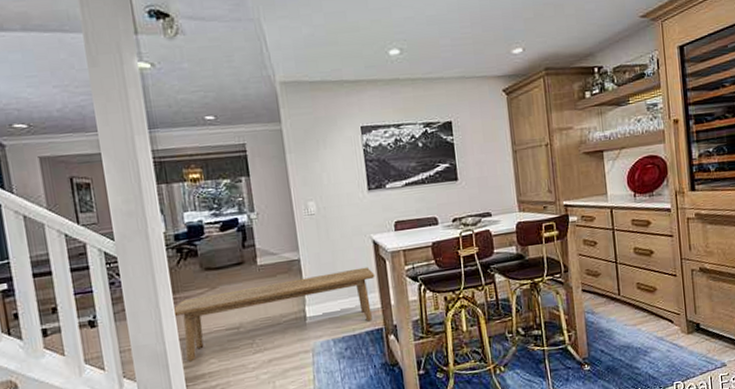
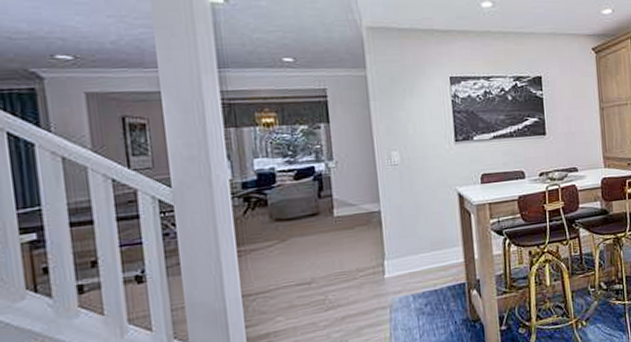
bench: present [171,266,375,362] -> none [234,219,459,321]

